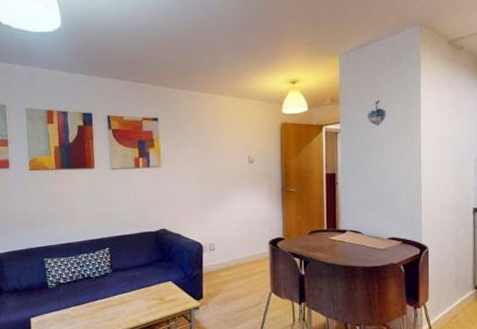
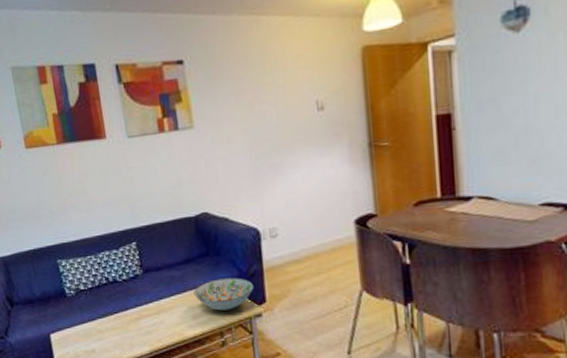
decorative bowl: none [149,279,195,304] -> present [193,277,255,311]

